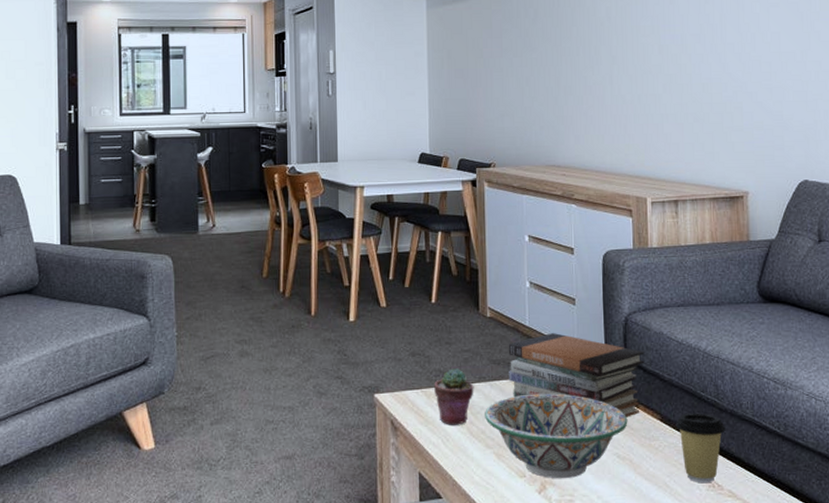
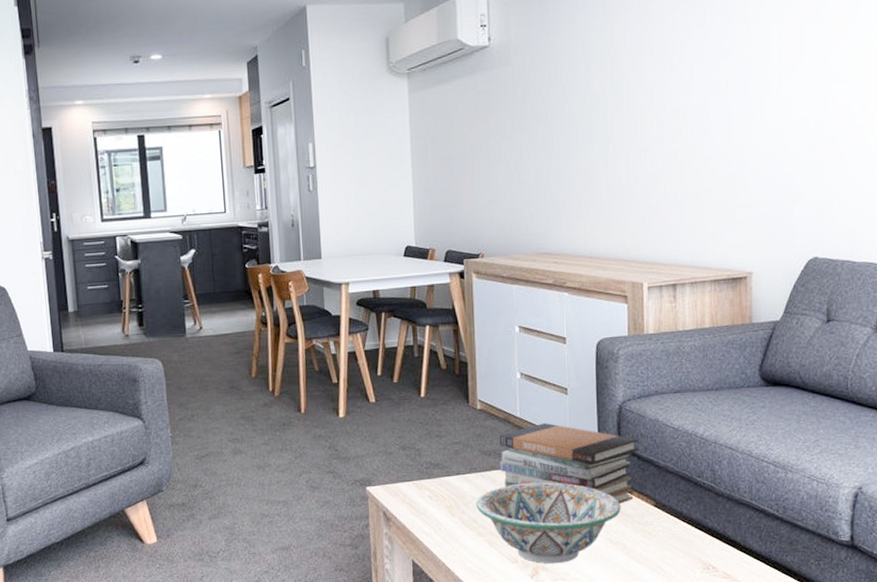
potted succulent: present [434,369,474,425] -> none [425,460,465,515]
coffee cup: present [676,413,725,484] -> none [670,497,722,566]

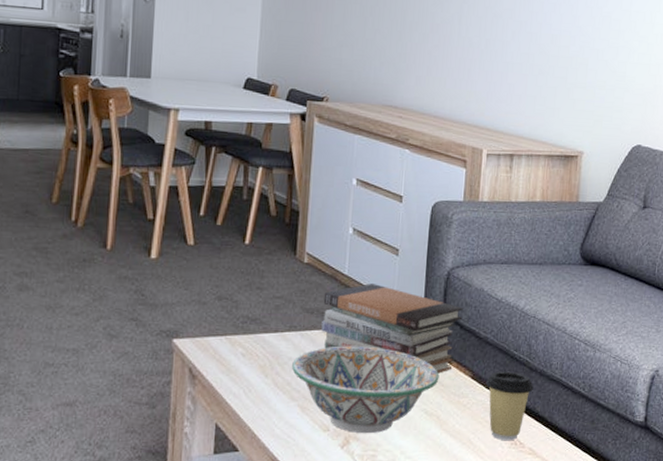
coffee cup: none [670,497,722,566] -> present [486,371,534,441]

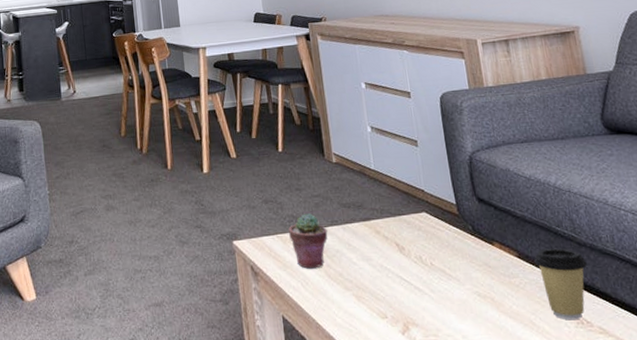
potted succulent: none [240,316,284,375] -> present [289,213,328,269]
decorative bowl: present [292,346,440,434] -> none [340,234,485,319]
book stack: present [321,284,463,374] -> none [356,175,495,255]

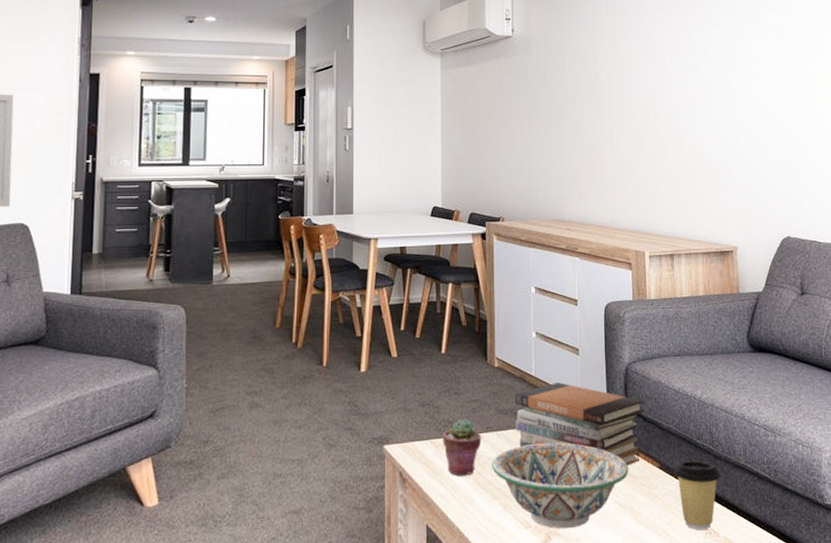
decorative bowl: none [340,234,485,319] -> present [492,442,629,529]
book stack: none [356,175,495,255] -> present [515,383,645,466]

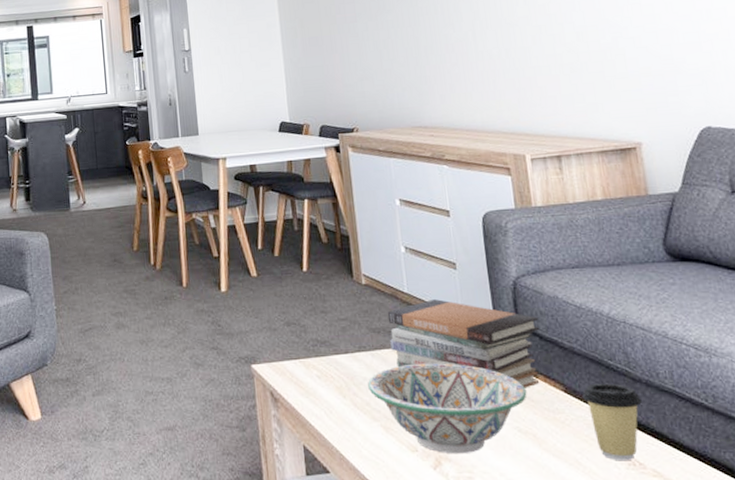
potted succulent: present [443,419,482,476] -> none [312,338,355,397]

